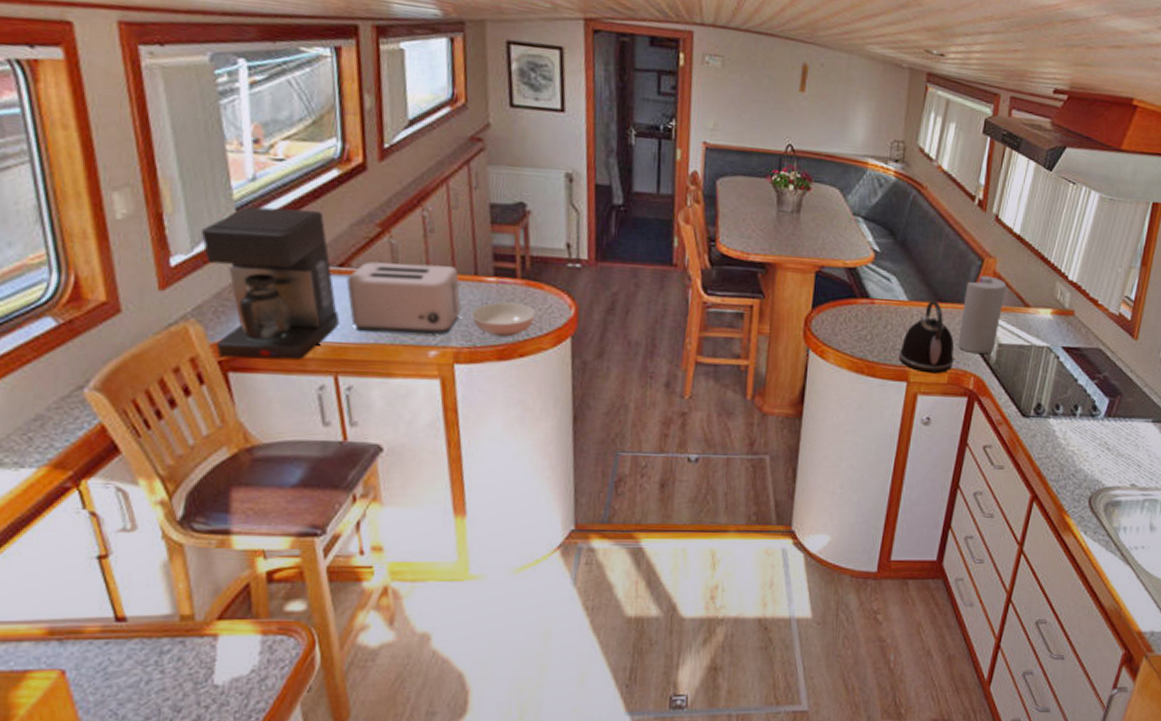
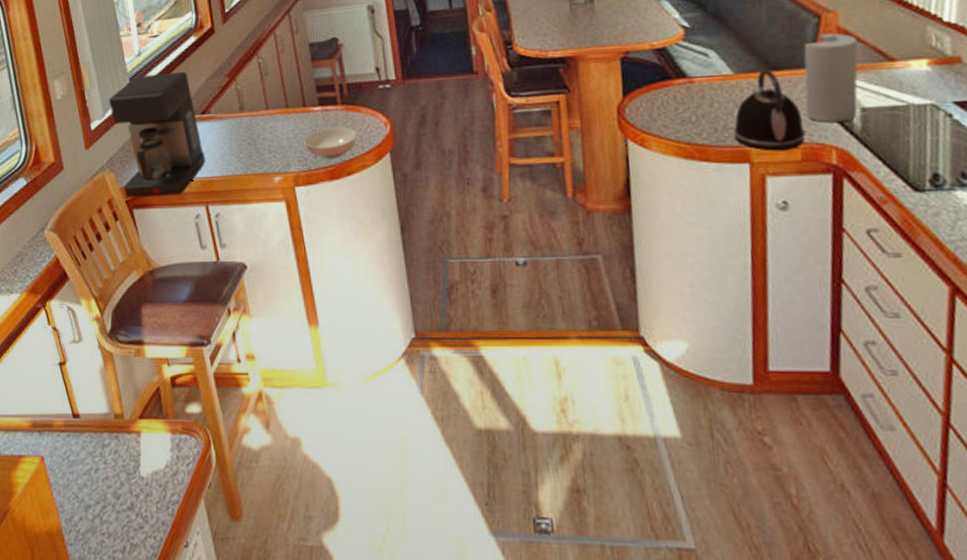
toaster: present [346,262,462,335] -> none [208,101,296,166]

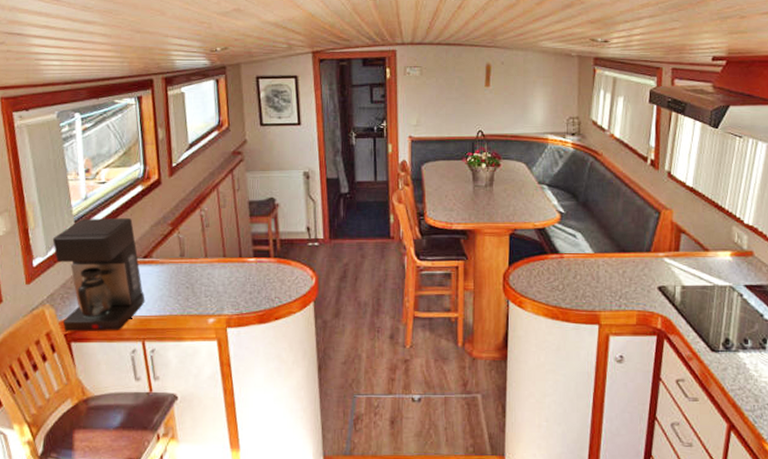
bowl: present [304,127,357,159] -> none [238,277,286,305]
kettle: present [733,68,806,152] -> none [589,250,641,316]
paper towel holder: present [804,33,859,124] -> none [643,226,684,297]

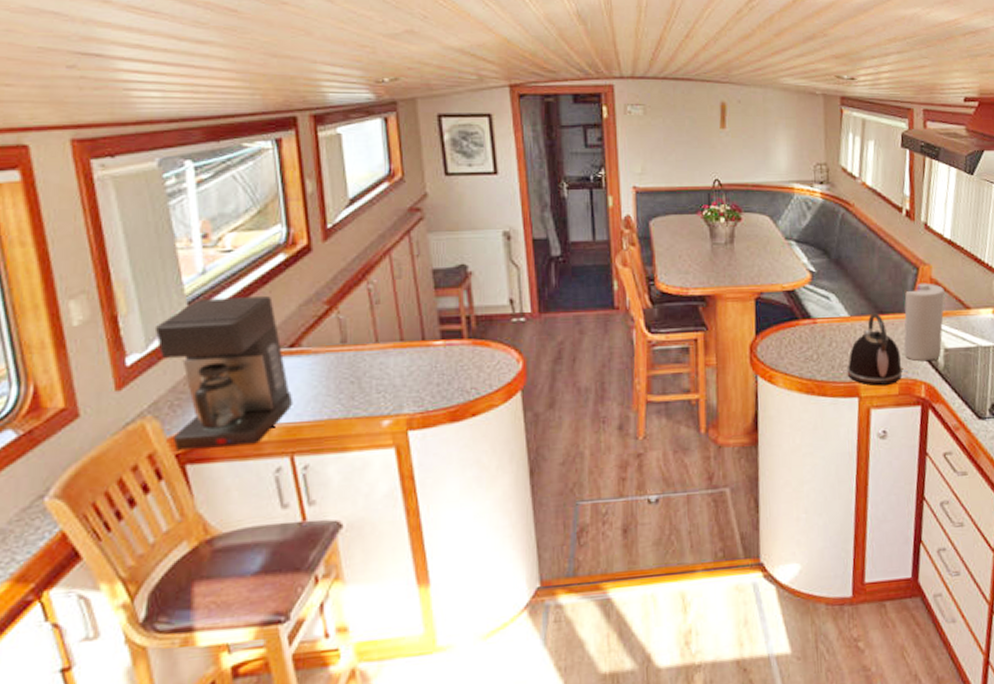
kettle: none [589,250,641,316] -> present [846,312,903,387]
paper towel holder: none [643,226,684,297] -> present [903,283,945,362]

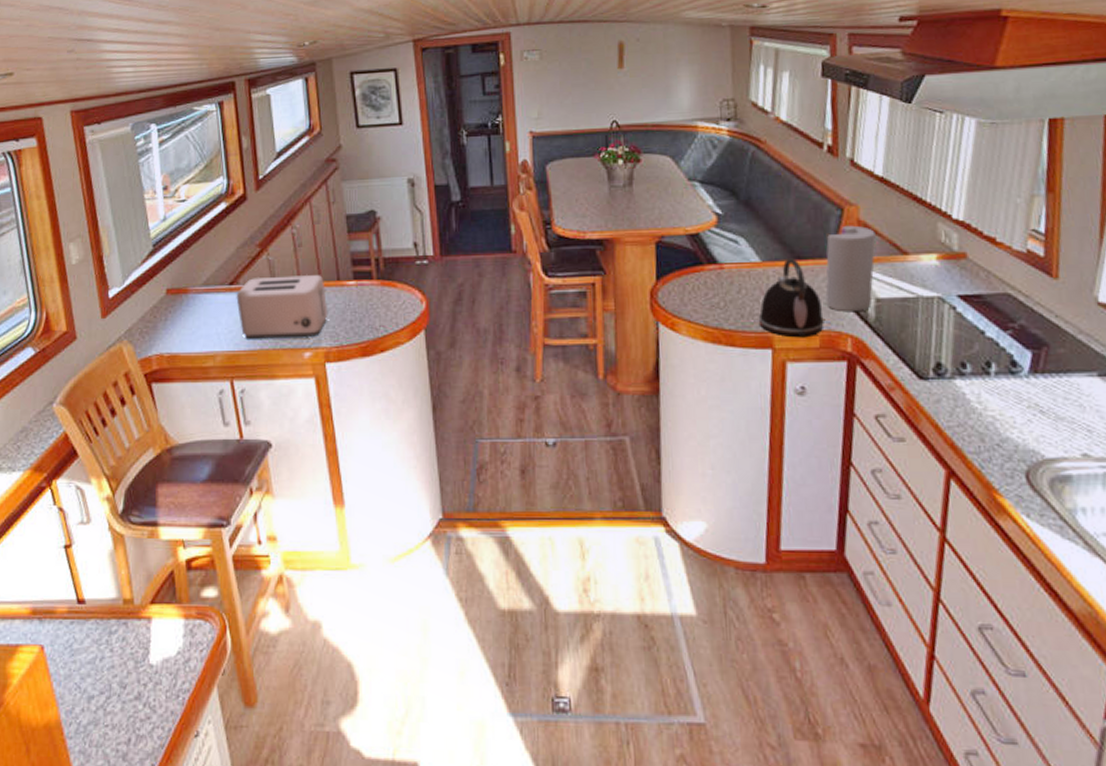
coffee maker: present [154,296,293,452] -> none [129,240,233,372]
toaster: none [298,334,411,408] -> present [236,274,328,339]

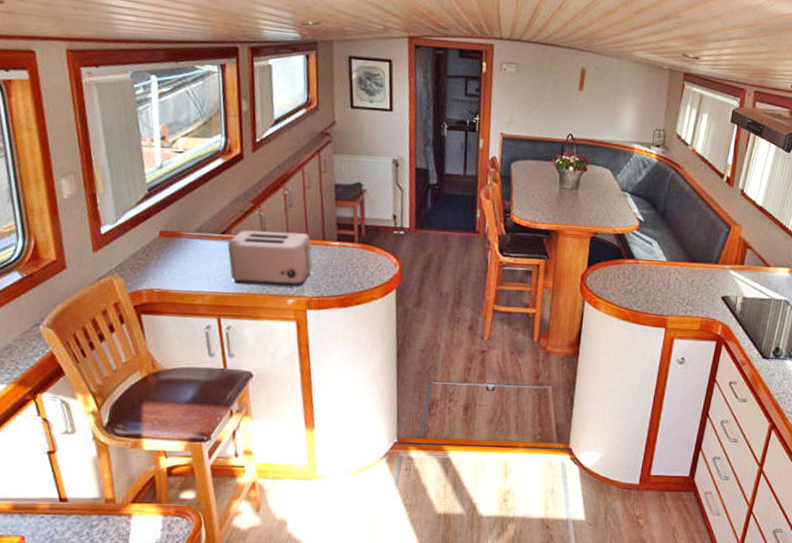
kettle: present [758,257,824,338] -> none [658,260,705,322]
paper towel holder: present [825,225,876,313] -> none [708,240,750,306]

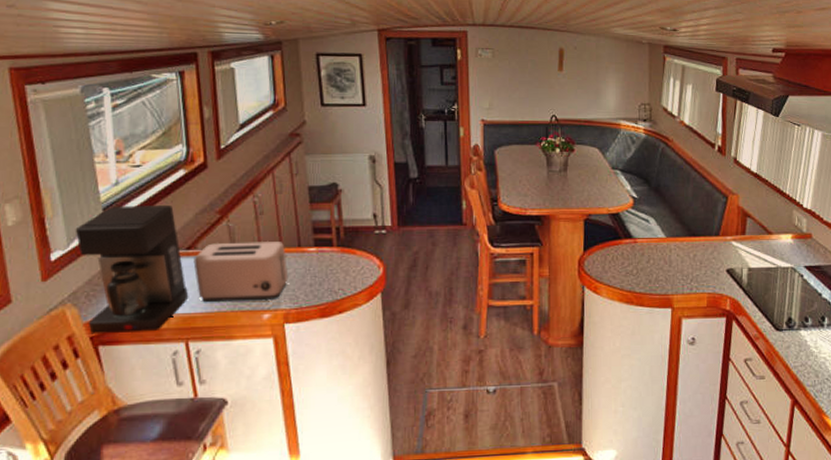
coffee maker: none [123,188,223,306] -> present [75,205,189,335]

